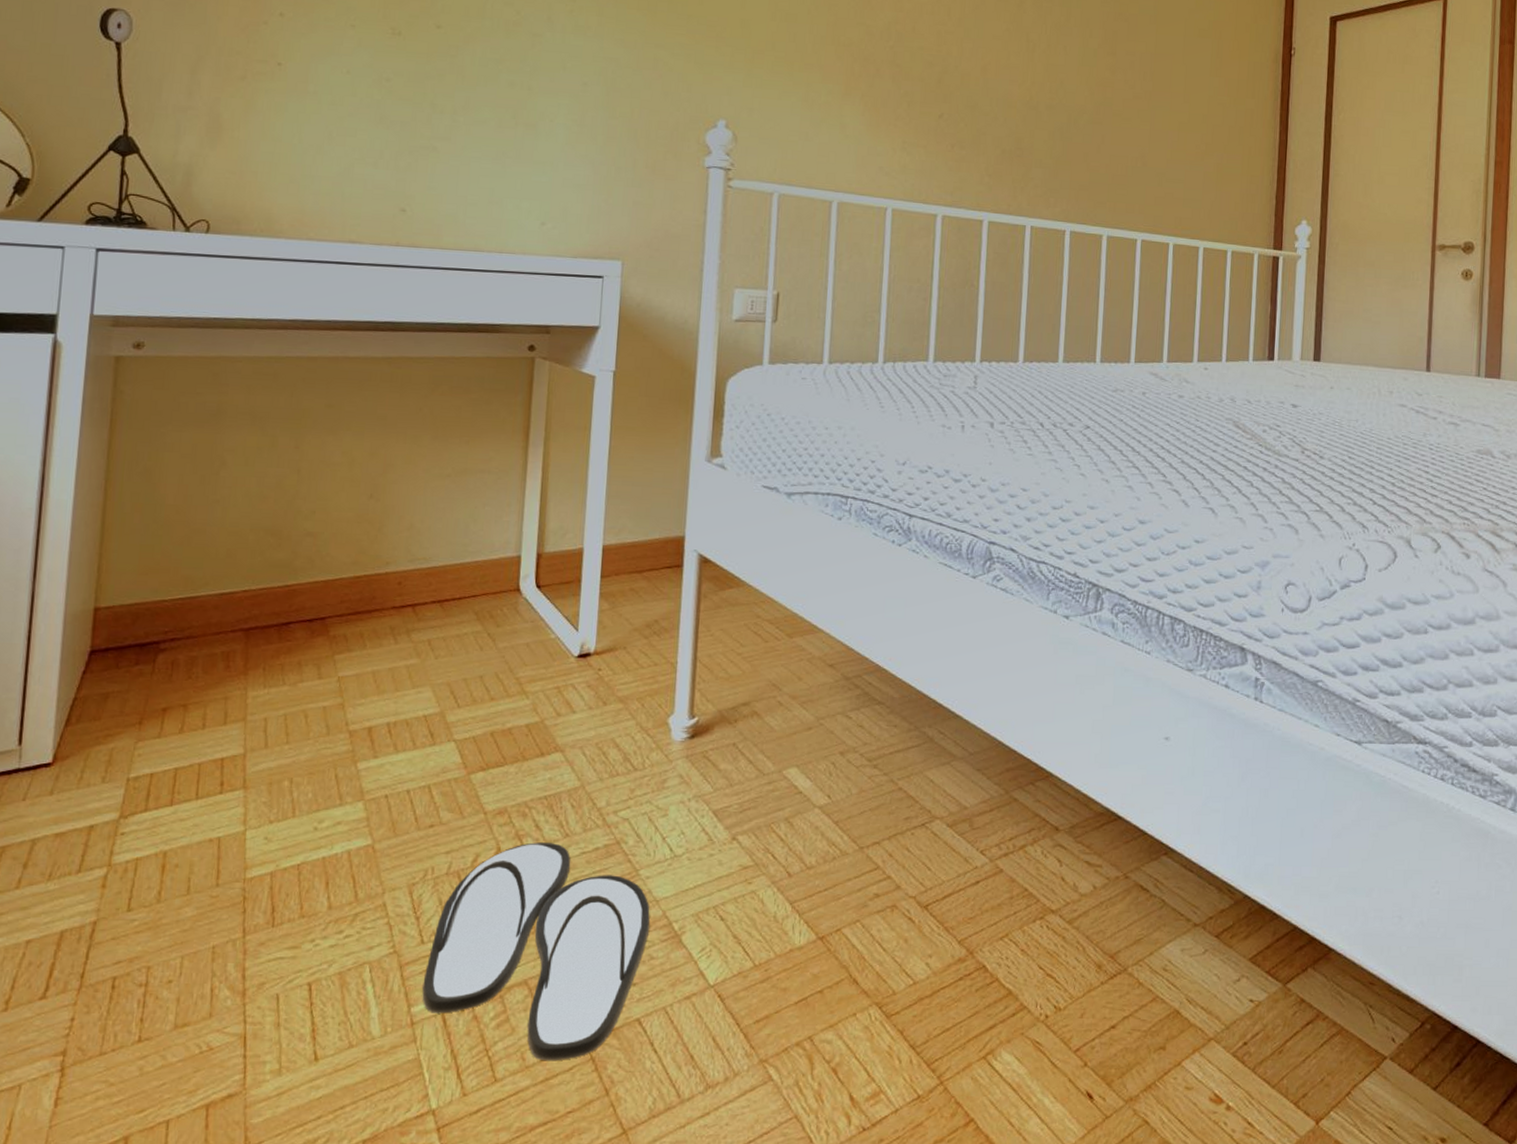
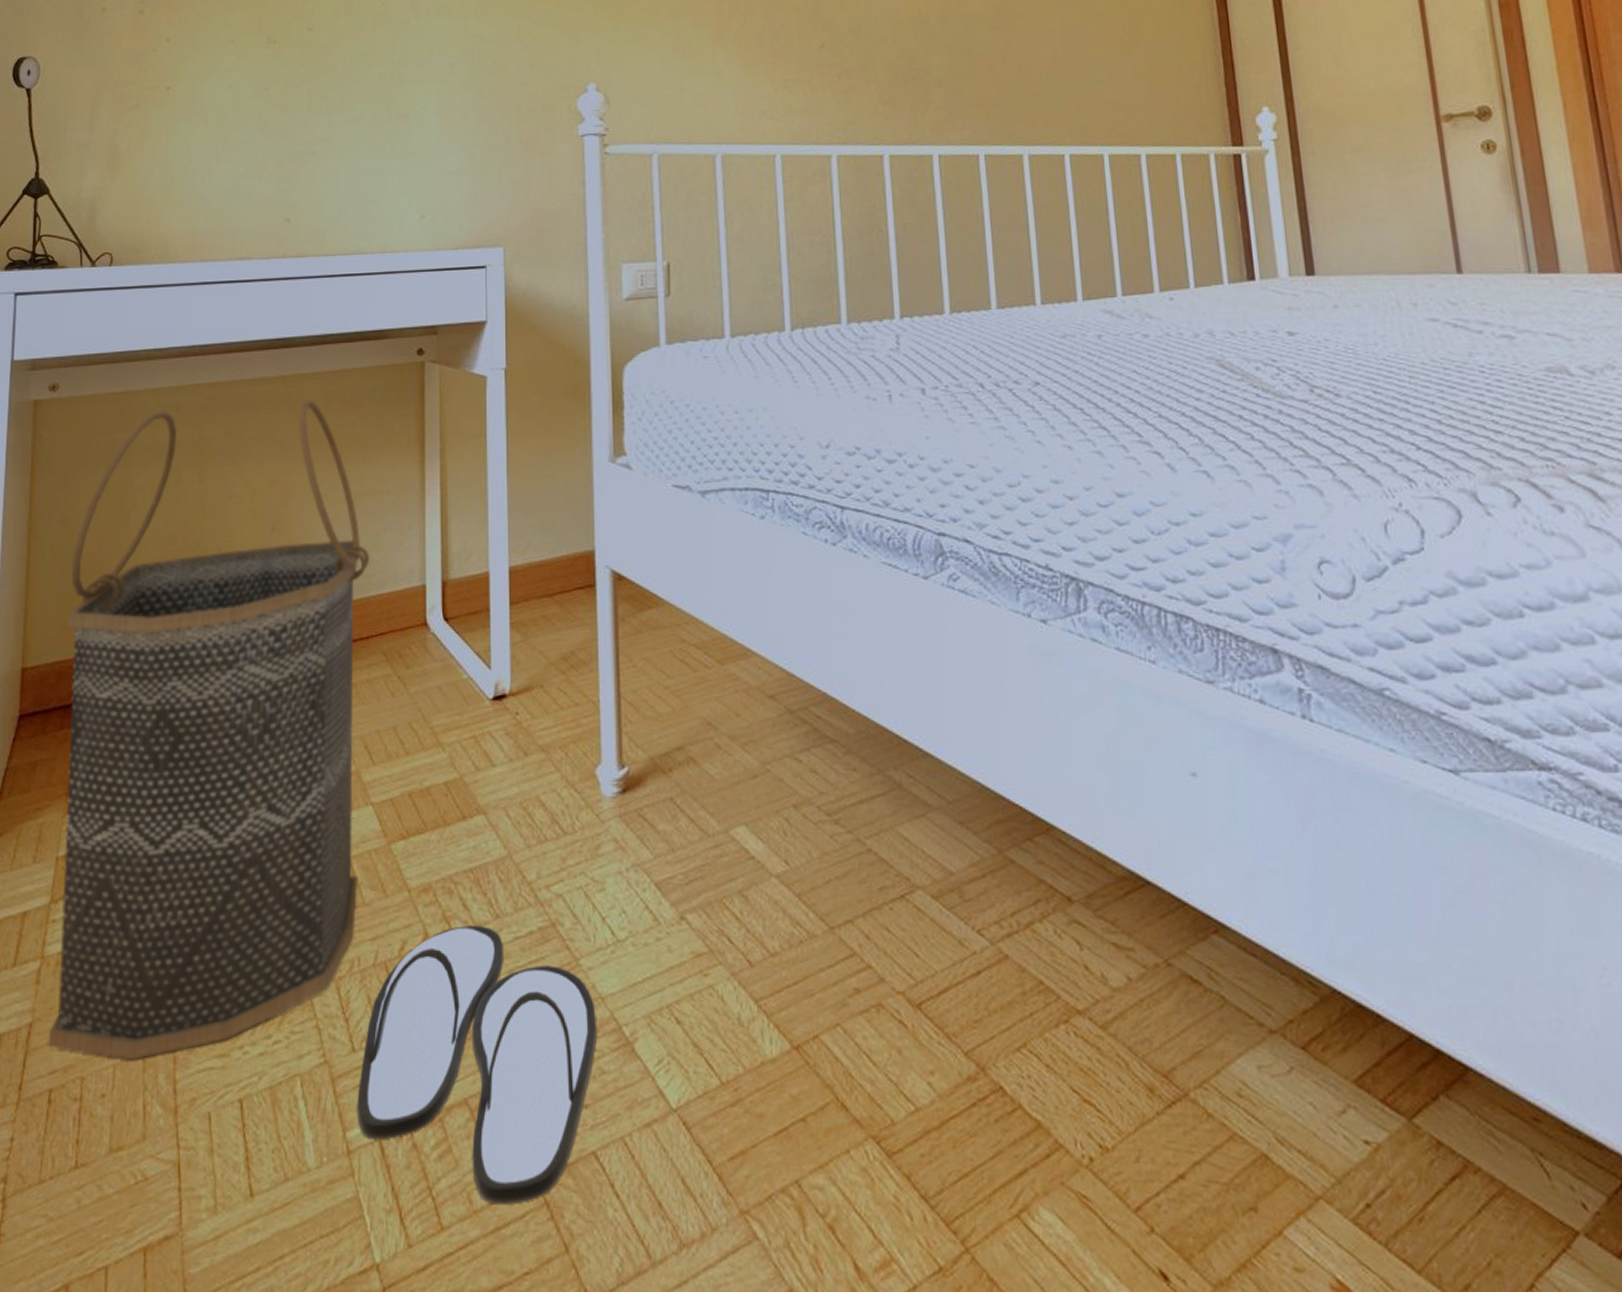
basket: none [113,378,468,952] -> present [48,398,370,1061]

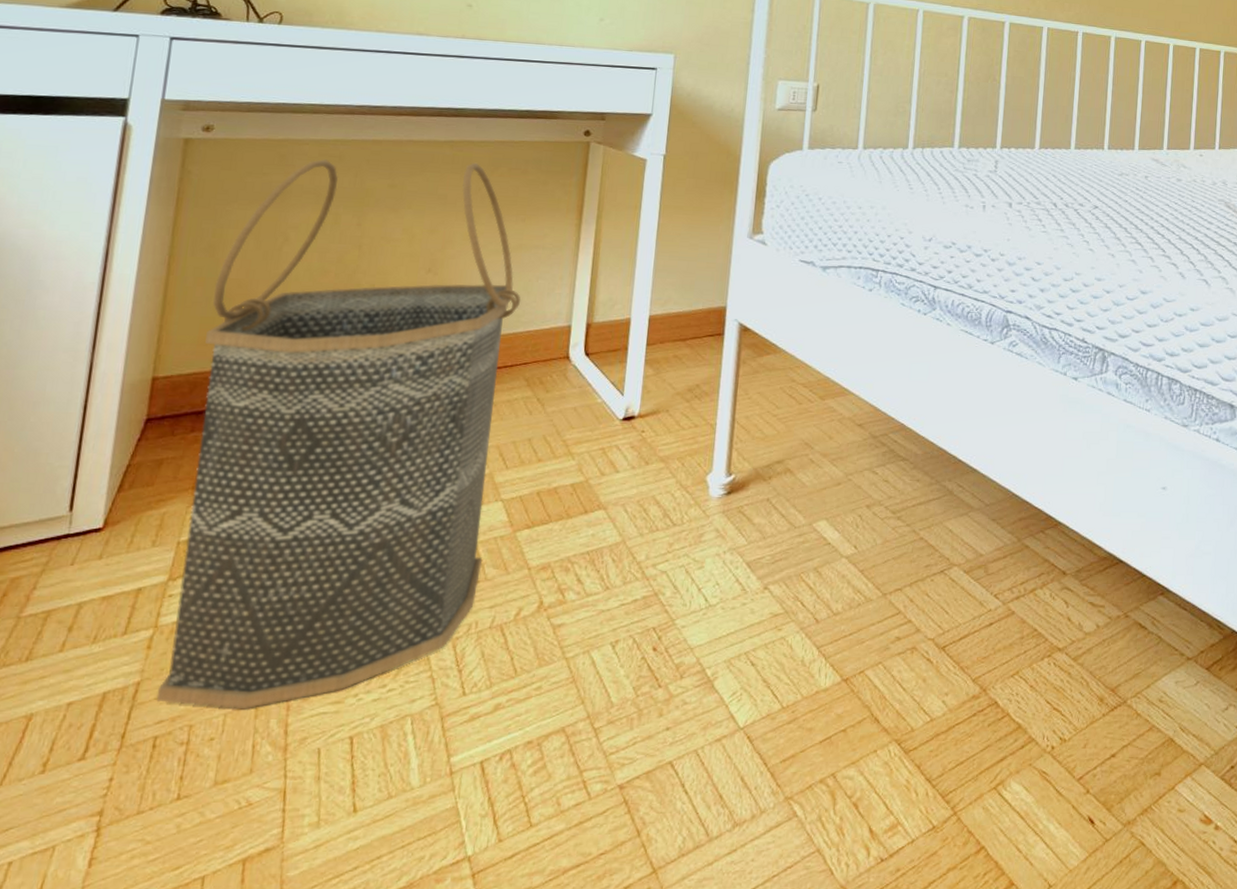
slippers: present [357,926,598,1205] -> none [462,596,685,805]

